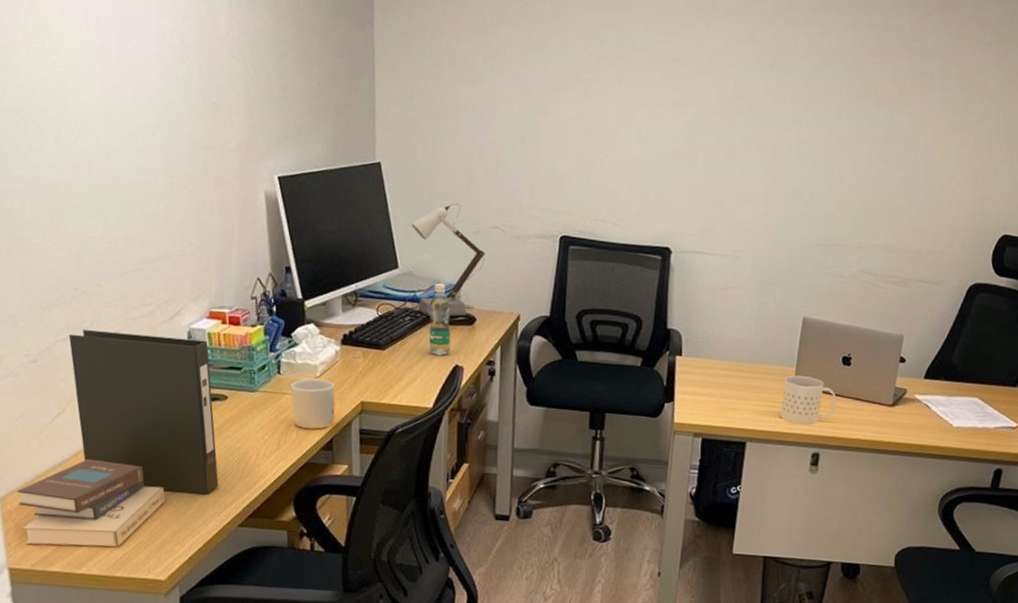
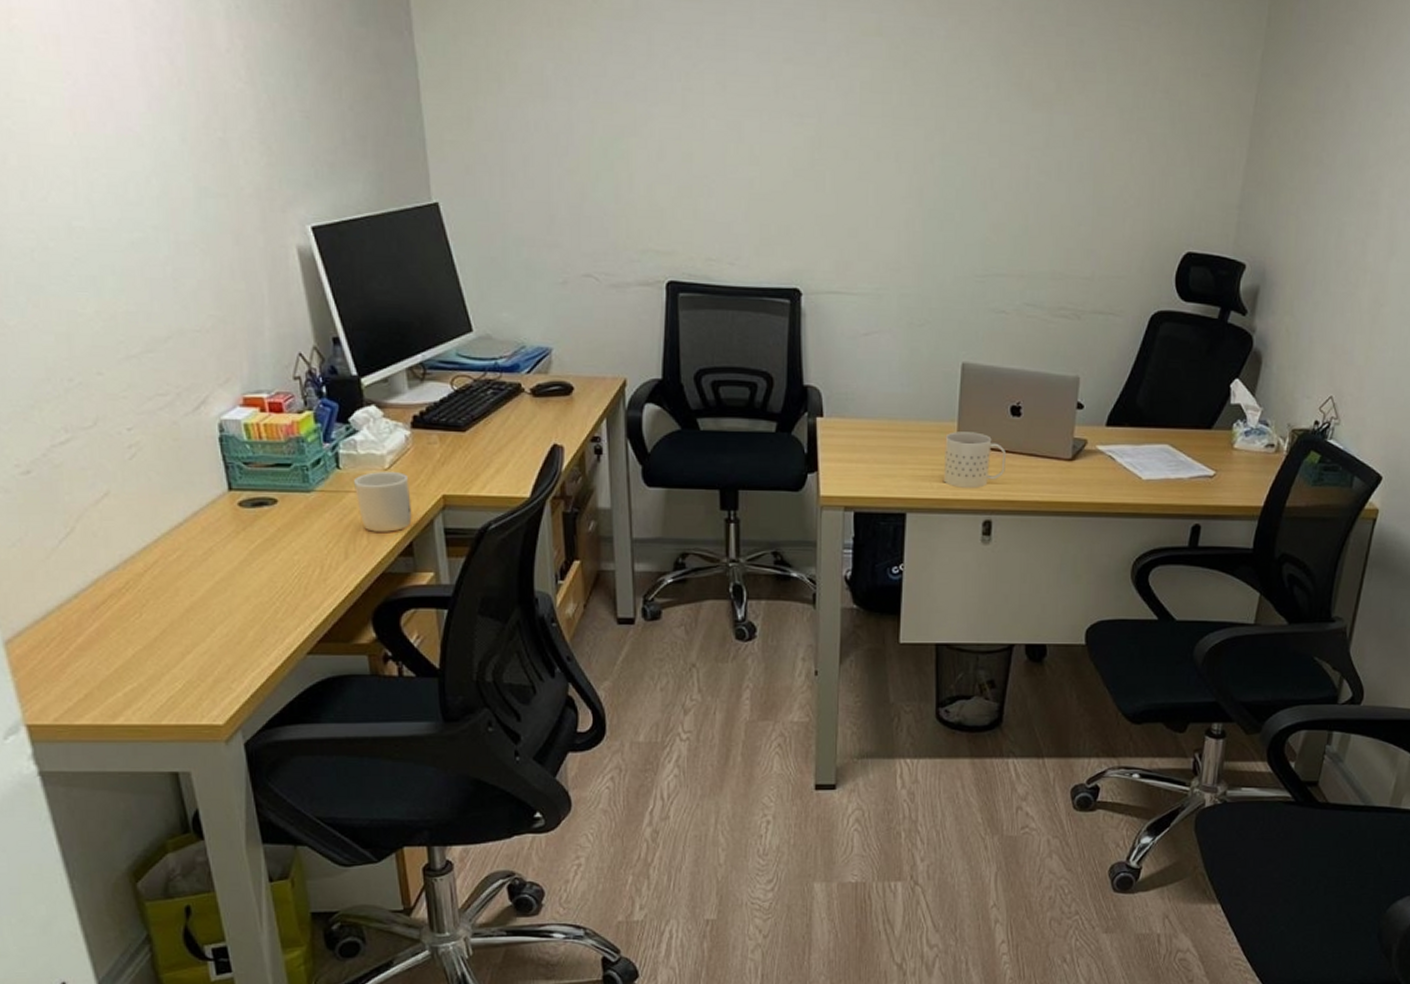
books: present [16,458,166,547] -> none [25,586,214,695]
binder: present [68,330,219,495] -> none [68,430,278,619]
desk lamp: present [411,203,485,318] -> none [483,249,577,389]
bottle: present [428,283,451,356] -> none [515,347,545,434]

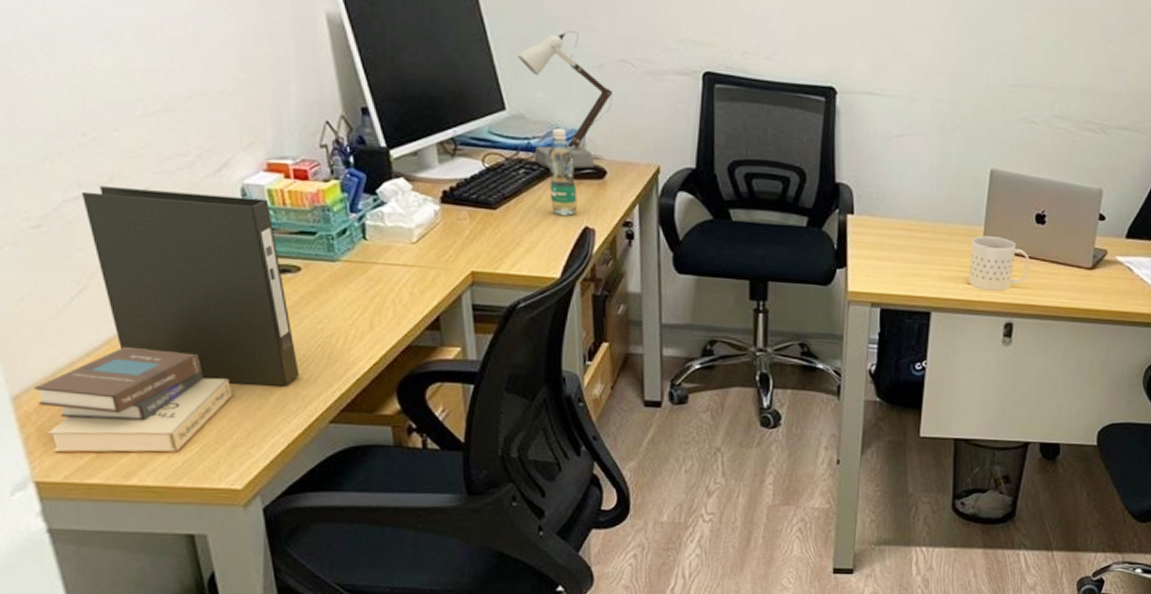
books: none [25,586,214,695] -> present [33,346,233,453]
binder: none [68,430,278,619] -> present [81,186,300,386]
mug: present [353,471,412,532] -> none [379,244,440,306]
desk lamp: none [483,249,577,389] -> present [518,31,613,170]
bottle: none [515,347,545,434] -> present [548,128,577,216]

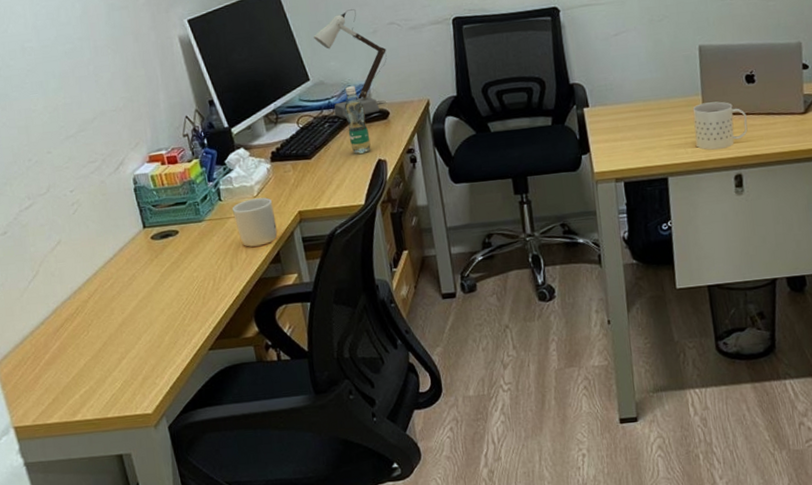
books: present [33,346,233,453] -> none [9,310,140,402]
binder: present [81,186,300,386] -> none [30,183,185,330]
mug: none [379,244,440,306] -> present [232,197,278,247]

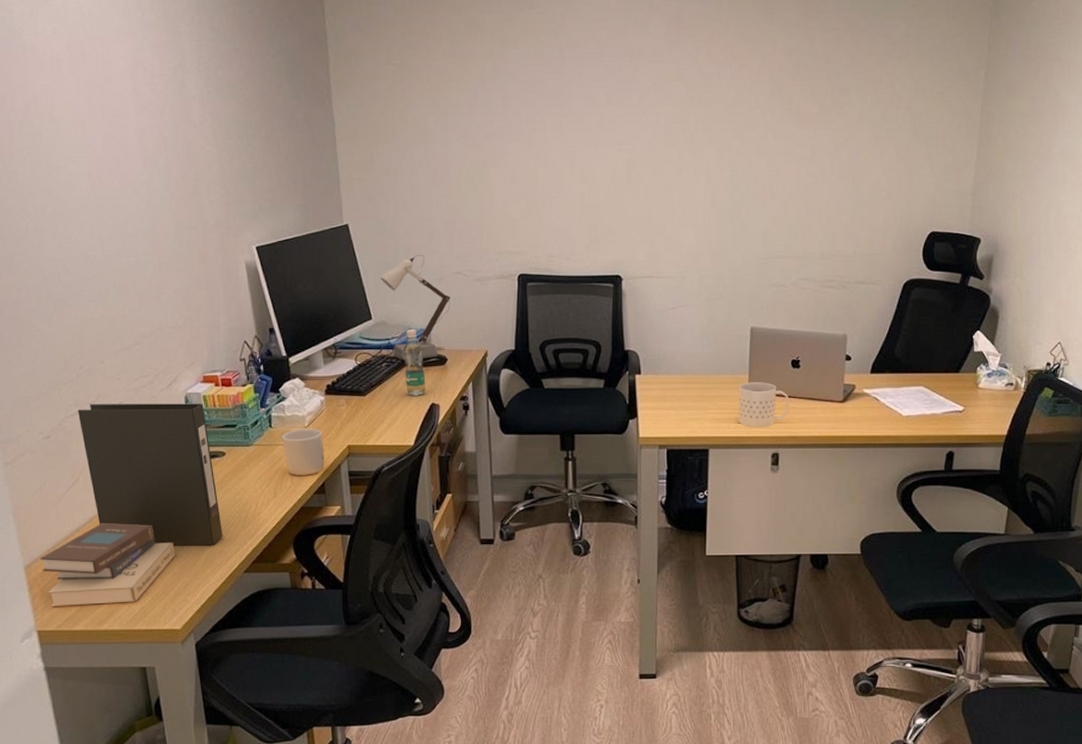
books: none [9,310,140,402] -> present [40,522,176,607]
binder: none [30,183,185,330] -> present [77,403,223,546]

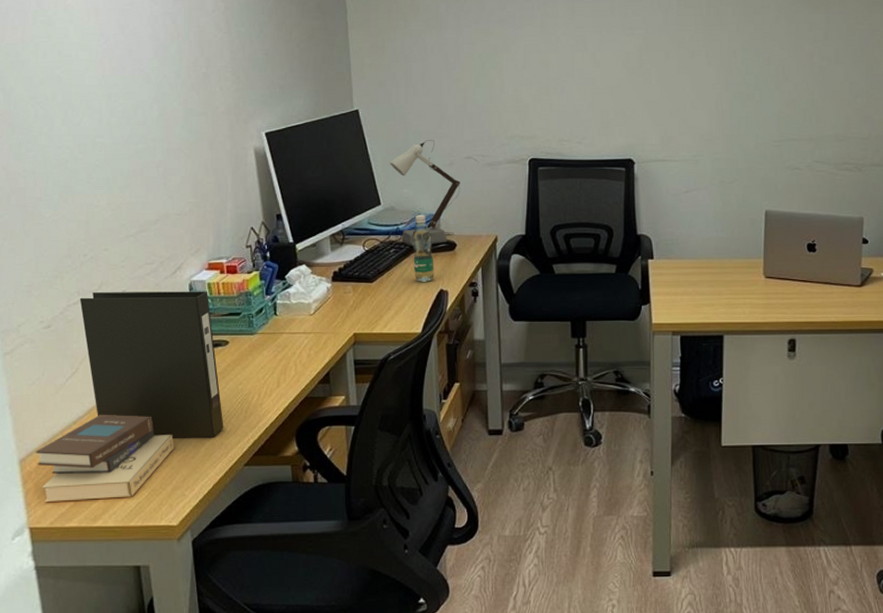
mug: present [281,428,325,475] -> none [286,315,330,364]
mug: present [738,382,789,428] -> none [753,266,805,314]

